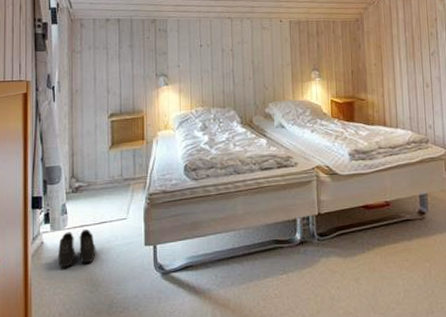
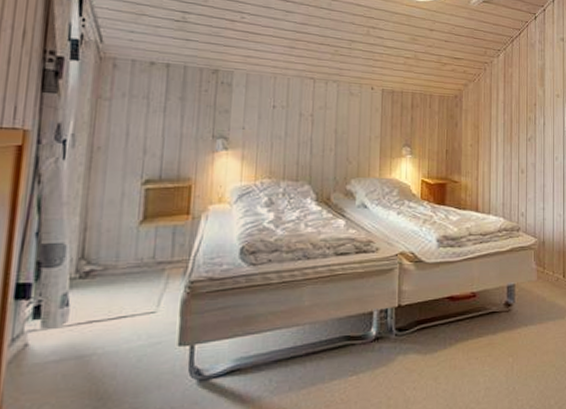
boots: present [58,229,96,267] -> none [48,325,108,377]

